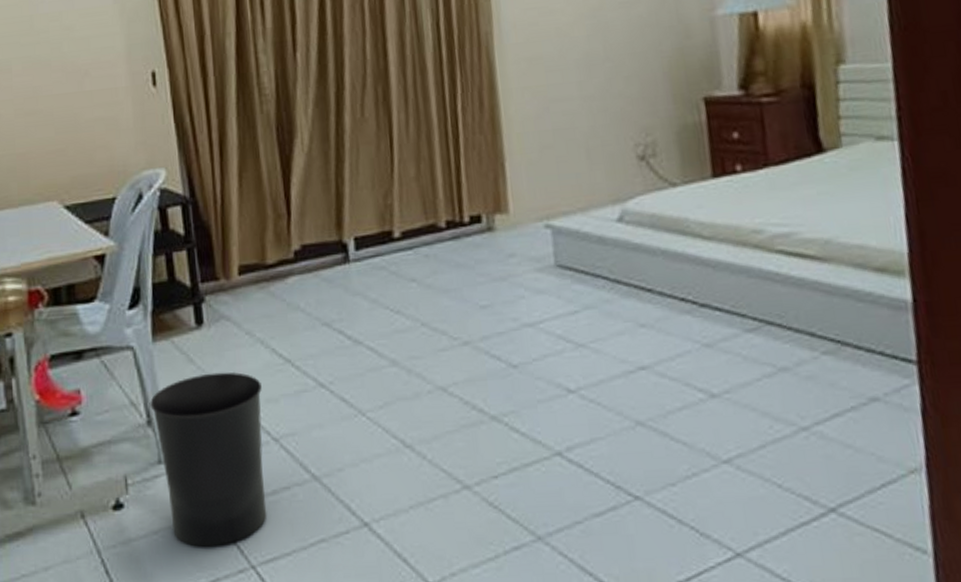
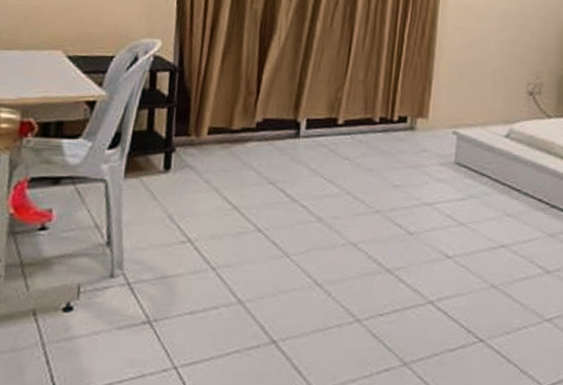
waste bin: present [150,371,267,547] -> none [112,209,210,349]

